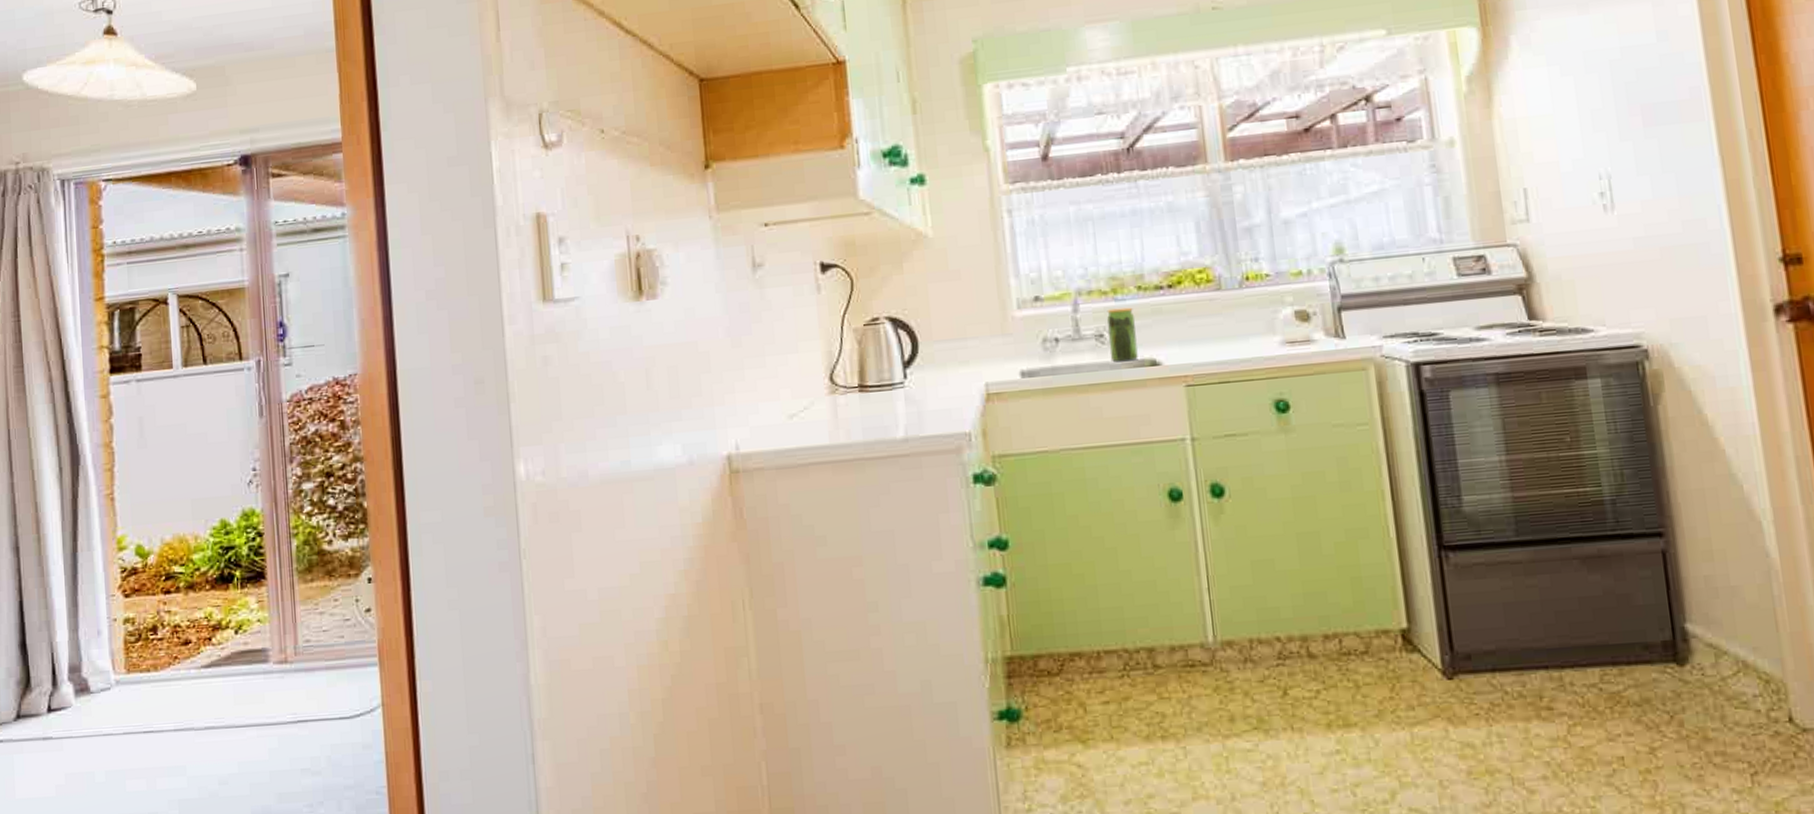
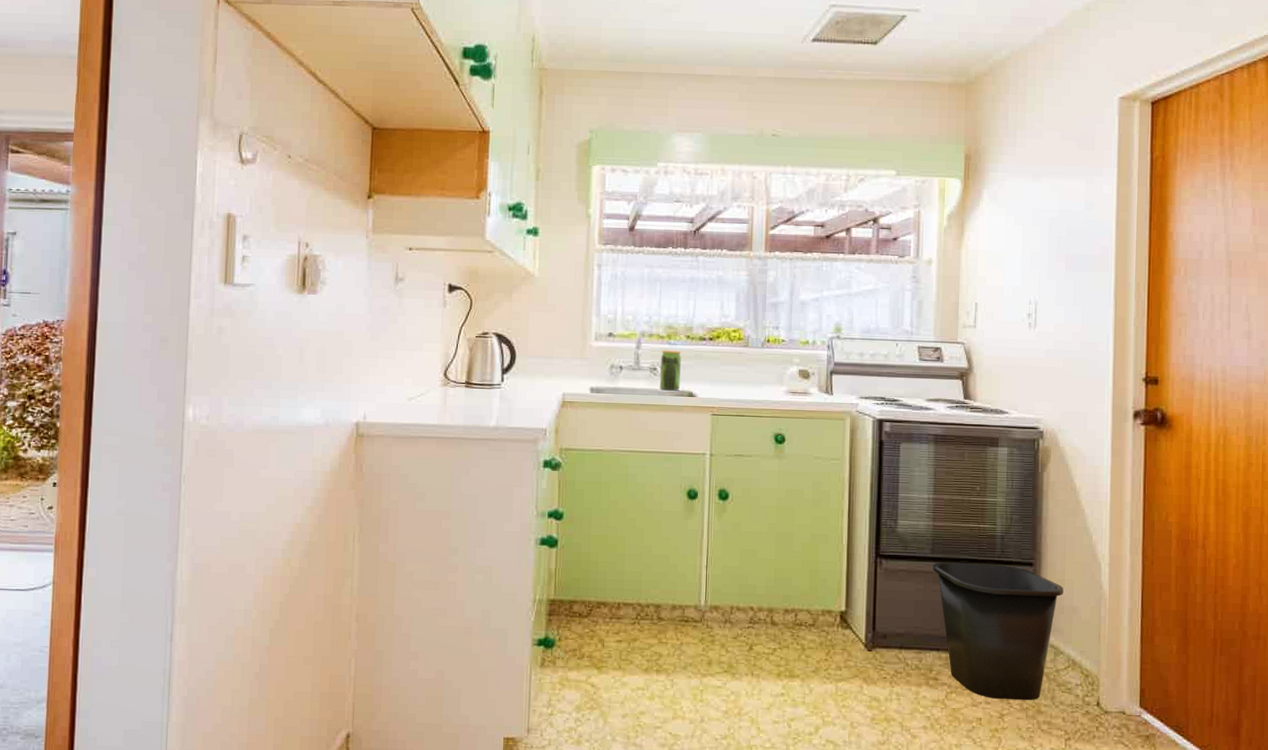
waste bin: none [1521,539,1714,728] -> present [933,561,1064,701]

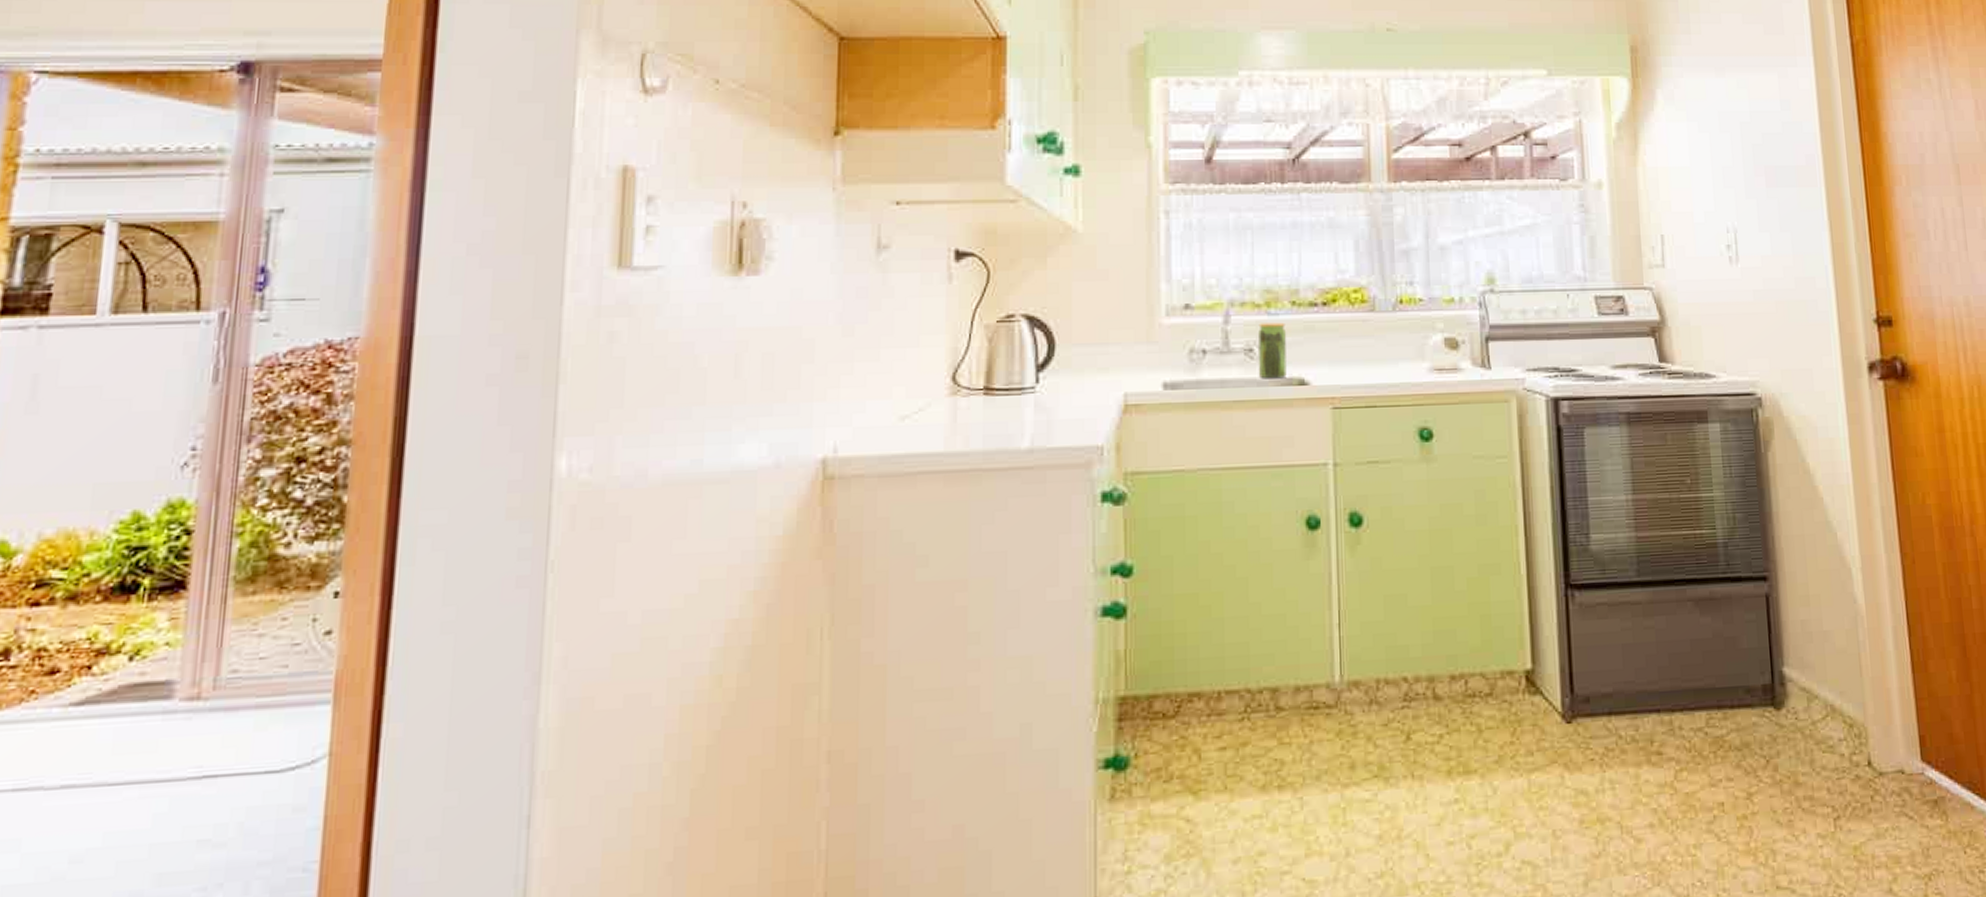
waste bin: present [933,561,1064,701] -> none [1641,582,1810,772]

